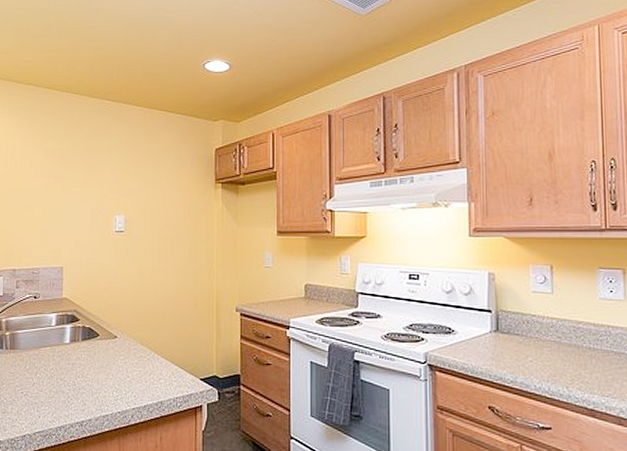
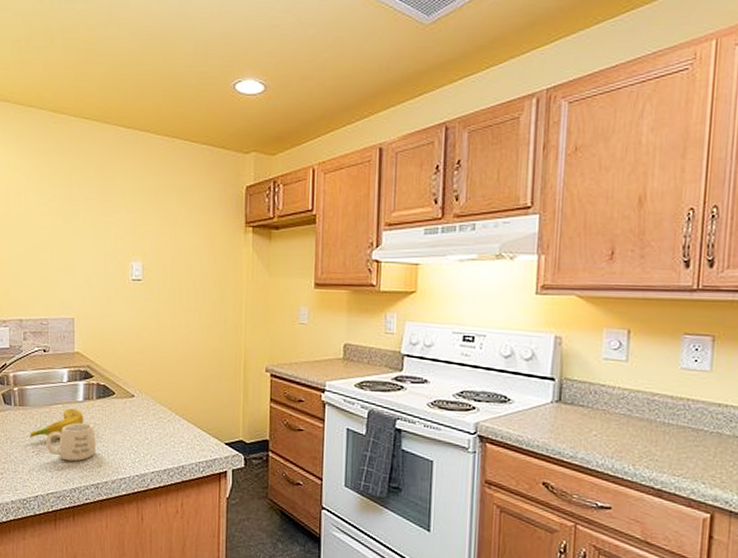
banana: none [19,350,70,379] -> present [30,408,84,439]
mug: none [33,363,82,401] -> present [45,422,97,462]

